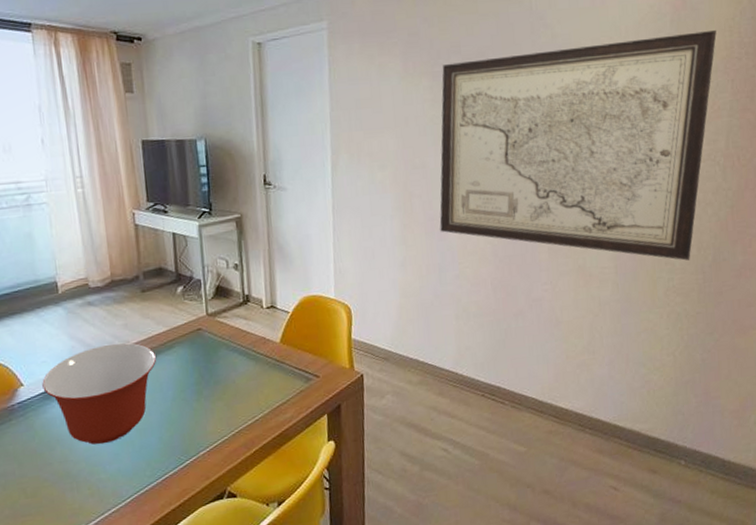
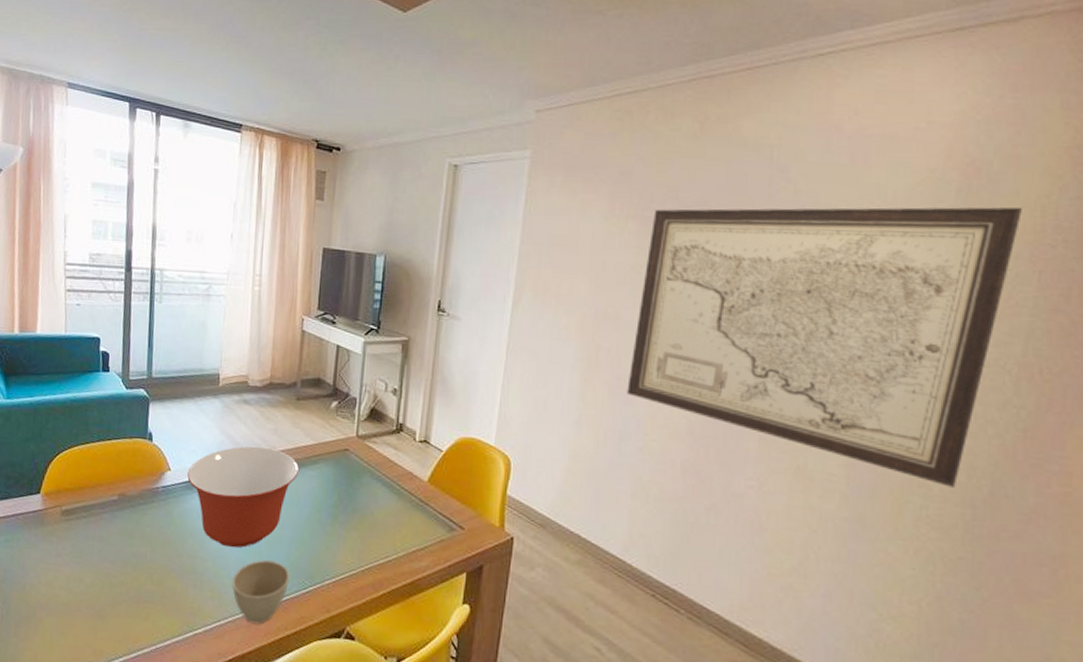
cup: none [109,446,166,508] -> present [232,560,290,624]

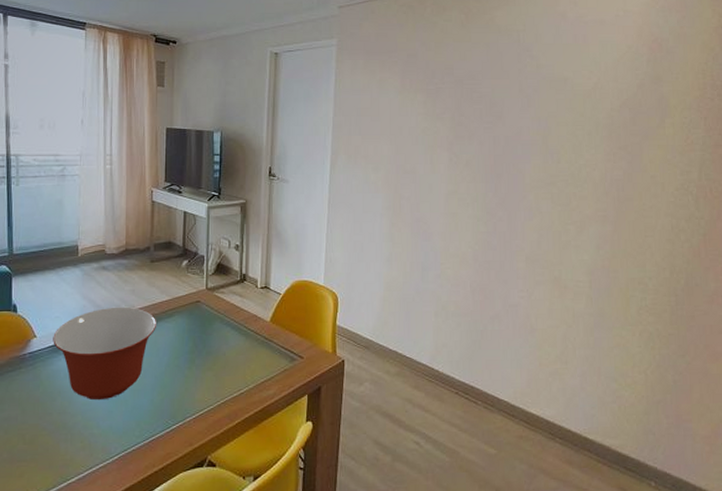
cup: present [232,560,290,624] -> none [102,407,154,466]
wall art: present [627,207,1022,488] -> none [425,71,690,282]

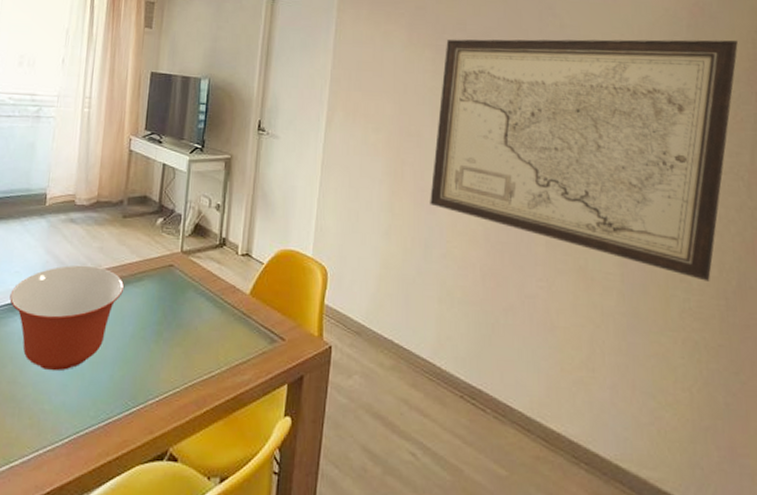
wall art: none [425,71,690,282] -> present [430,39,738,281]

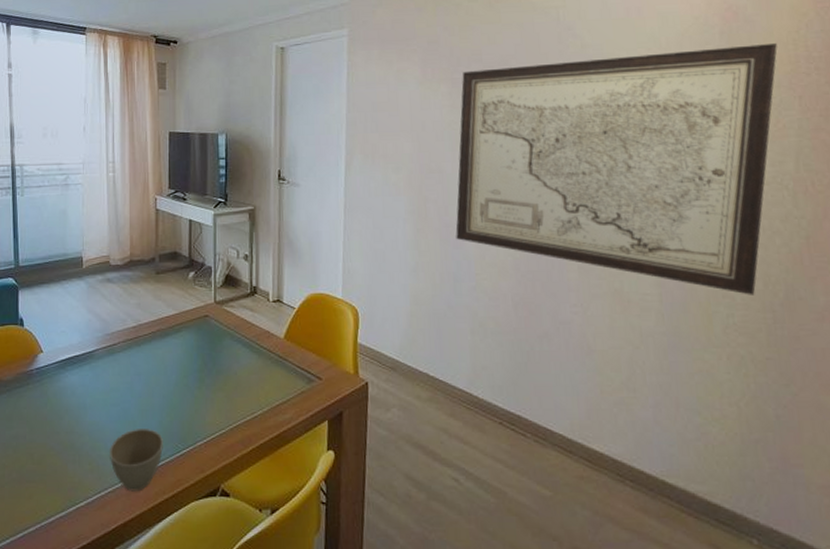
mixing bowl: present [9,265,125,371] -> none [59,321,164,420]
cup: none [52,382,112,452] -> present [110,429,163,492]

